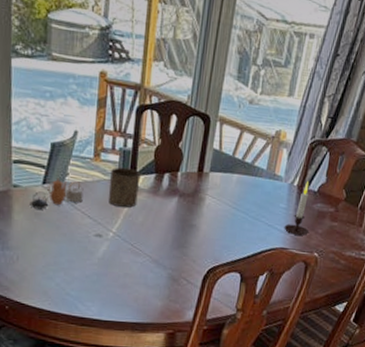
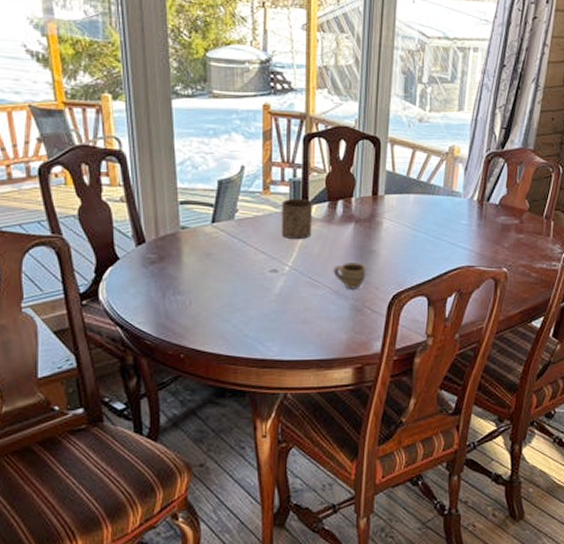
teapot: present [29,178,84,210] -> none [199,215,255,249]
cup: none [154,234,186,260] -> present [333,263,366,289]
candle: present [284,181,309,236] -> none [468,195,494,251]

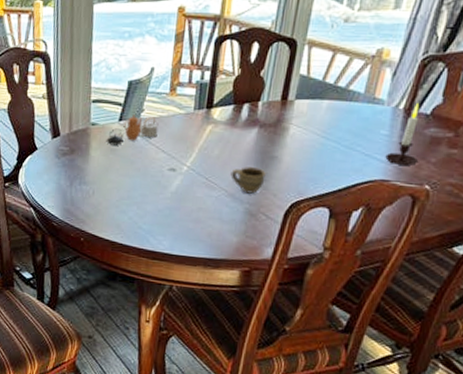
teapot: none [199,215,255,249] -> present [106,114,159,146]
cup: present [281,198,313,240] -> none [183,100,218,142]
candle: none [468,195,494,251] -> present [385,103,420,166]

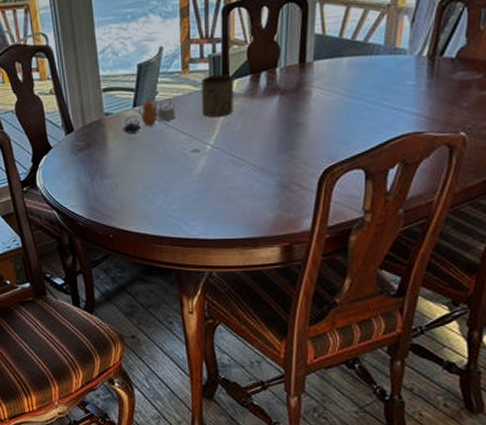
cup: none [183,100,218,142] -> present [201,74,235,118]
cup: present [230,167,266,194] -> none [257,137,294,165]
candle: present [385,103,420,166] -> none [415,48,449,115]

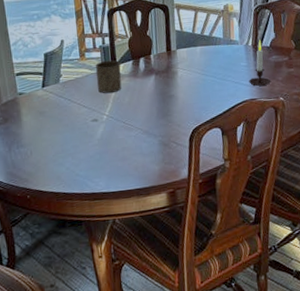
teapot: present [122,98,175,134] -> none [34,79,77,109]
candle: none [415,48,449,115] -> present [249,40,271,86]

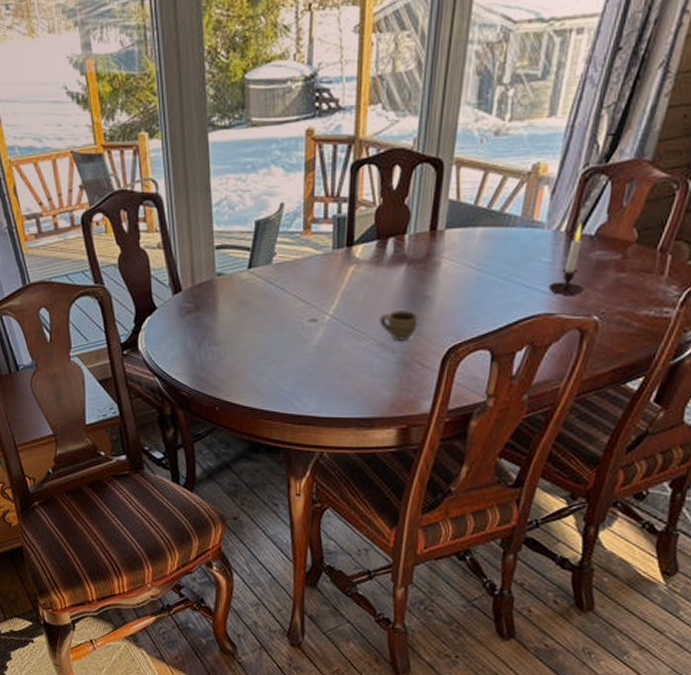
cup: present [96,60,122,94] -> none [322,237,359,285]
cup: none [142,106,169,128] -> present [379,310,418,341]

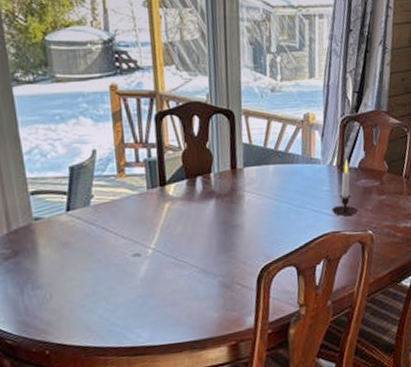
cup: present [379,310,418,341] -> none [198,238,232,266]

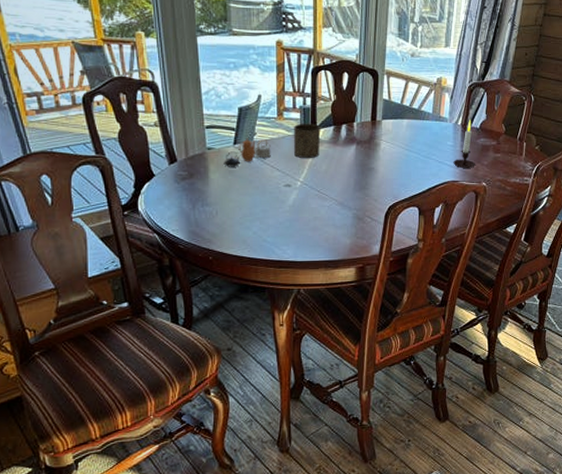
teapot: none [55,202,113,239] -> present [223,138,271,167]
cup: none [139,178,173,221] -> present [293,123,321,159]

